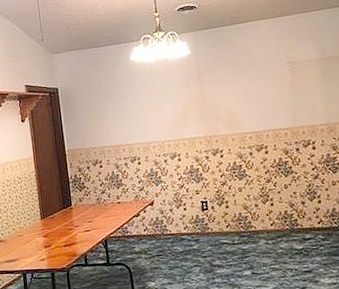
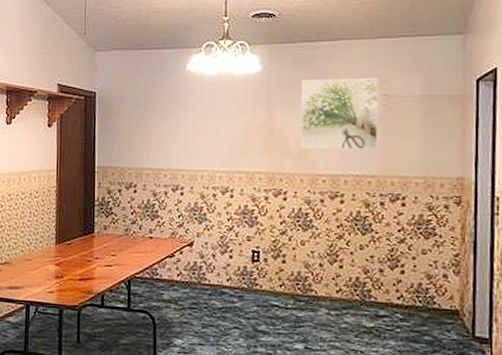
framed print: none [223,49,289,114] -> present [300,78,379,150]

